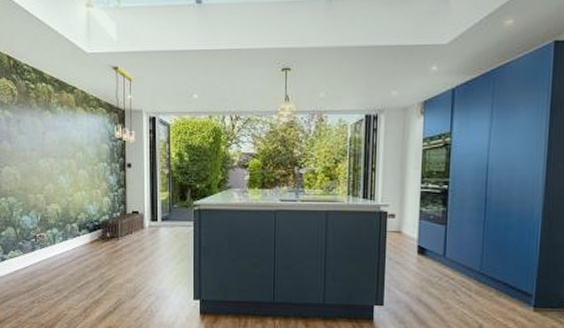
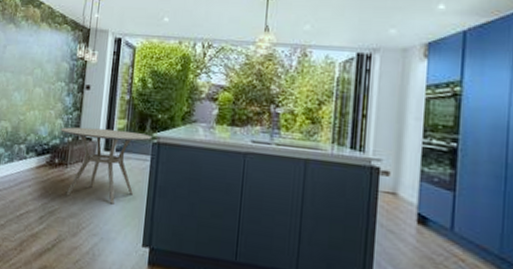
dining table: none [108,202,192,267] -> present [61,127,151,205]

